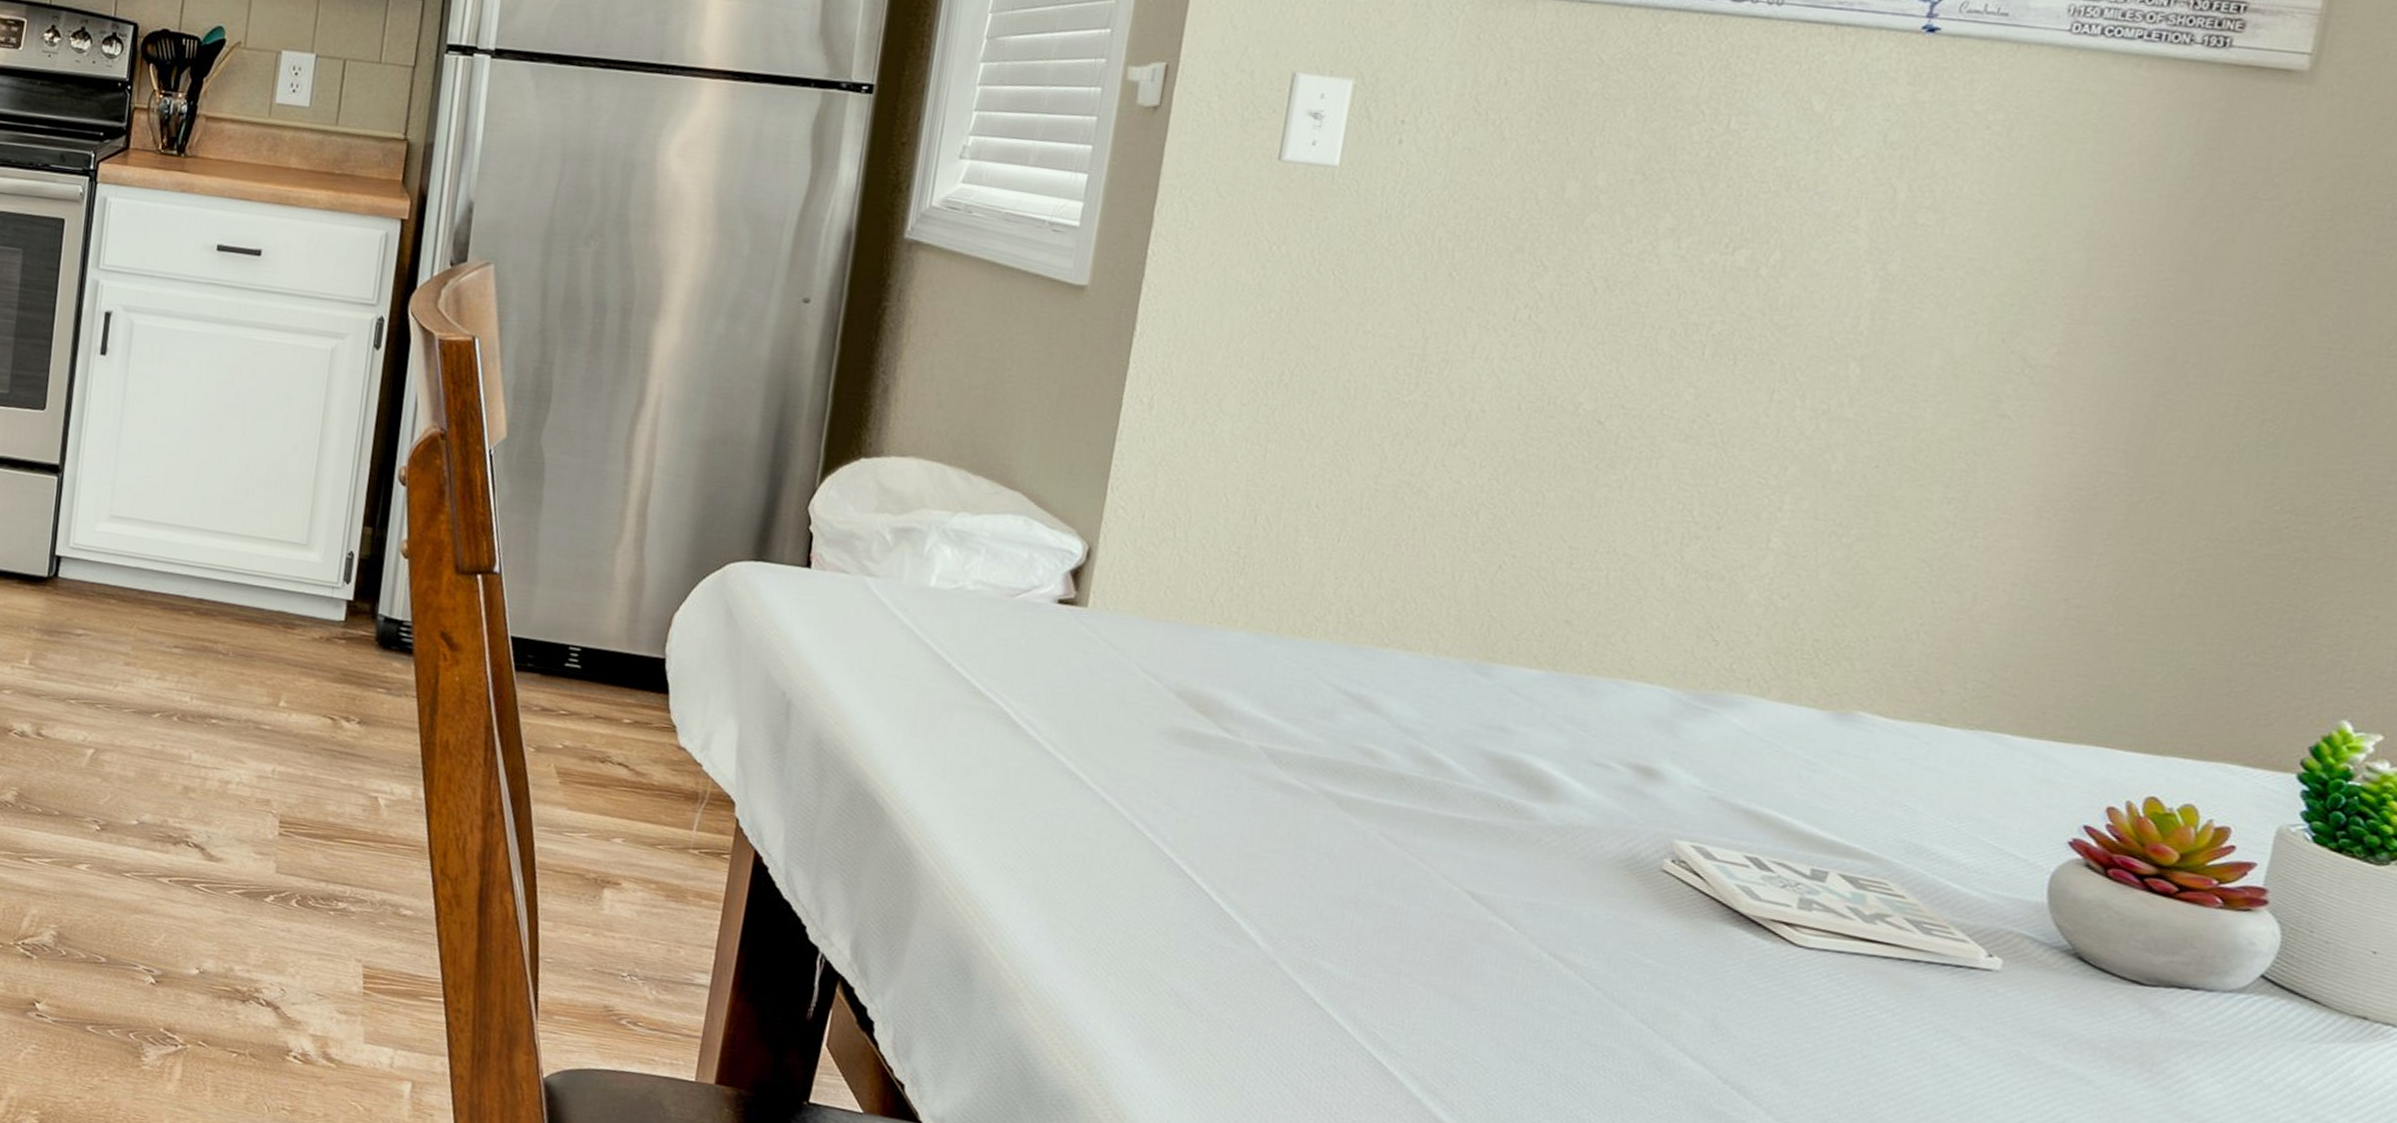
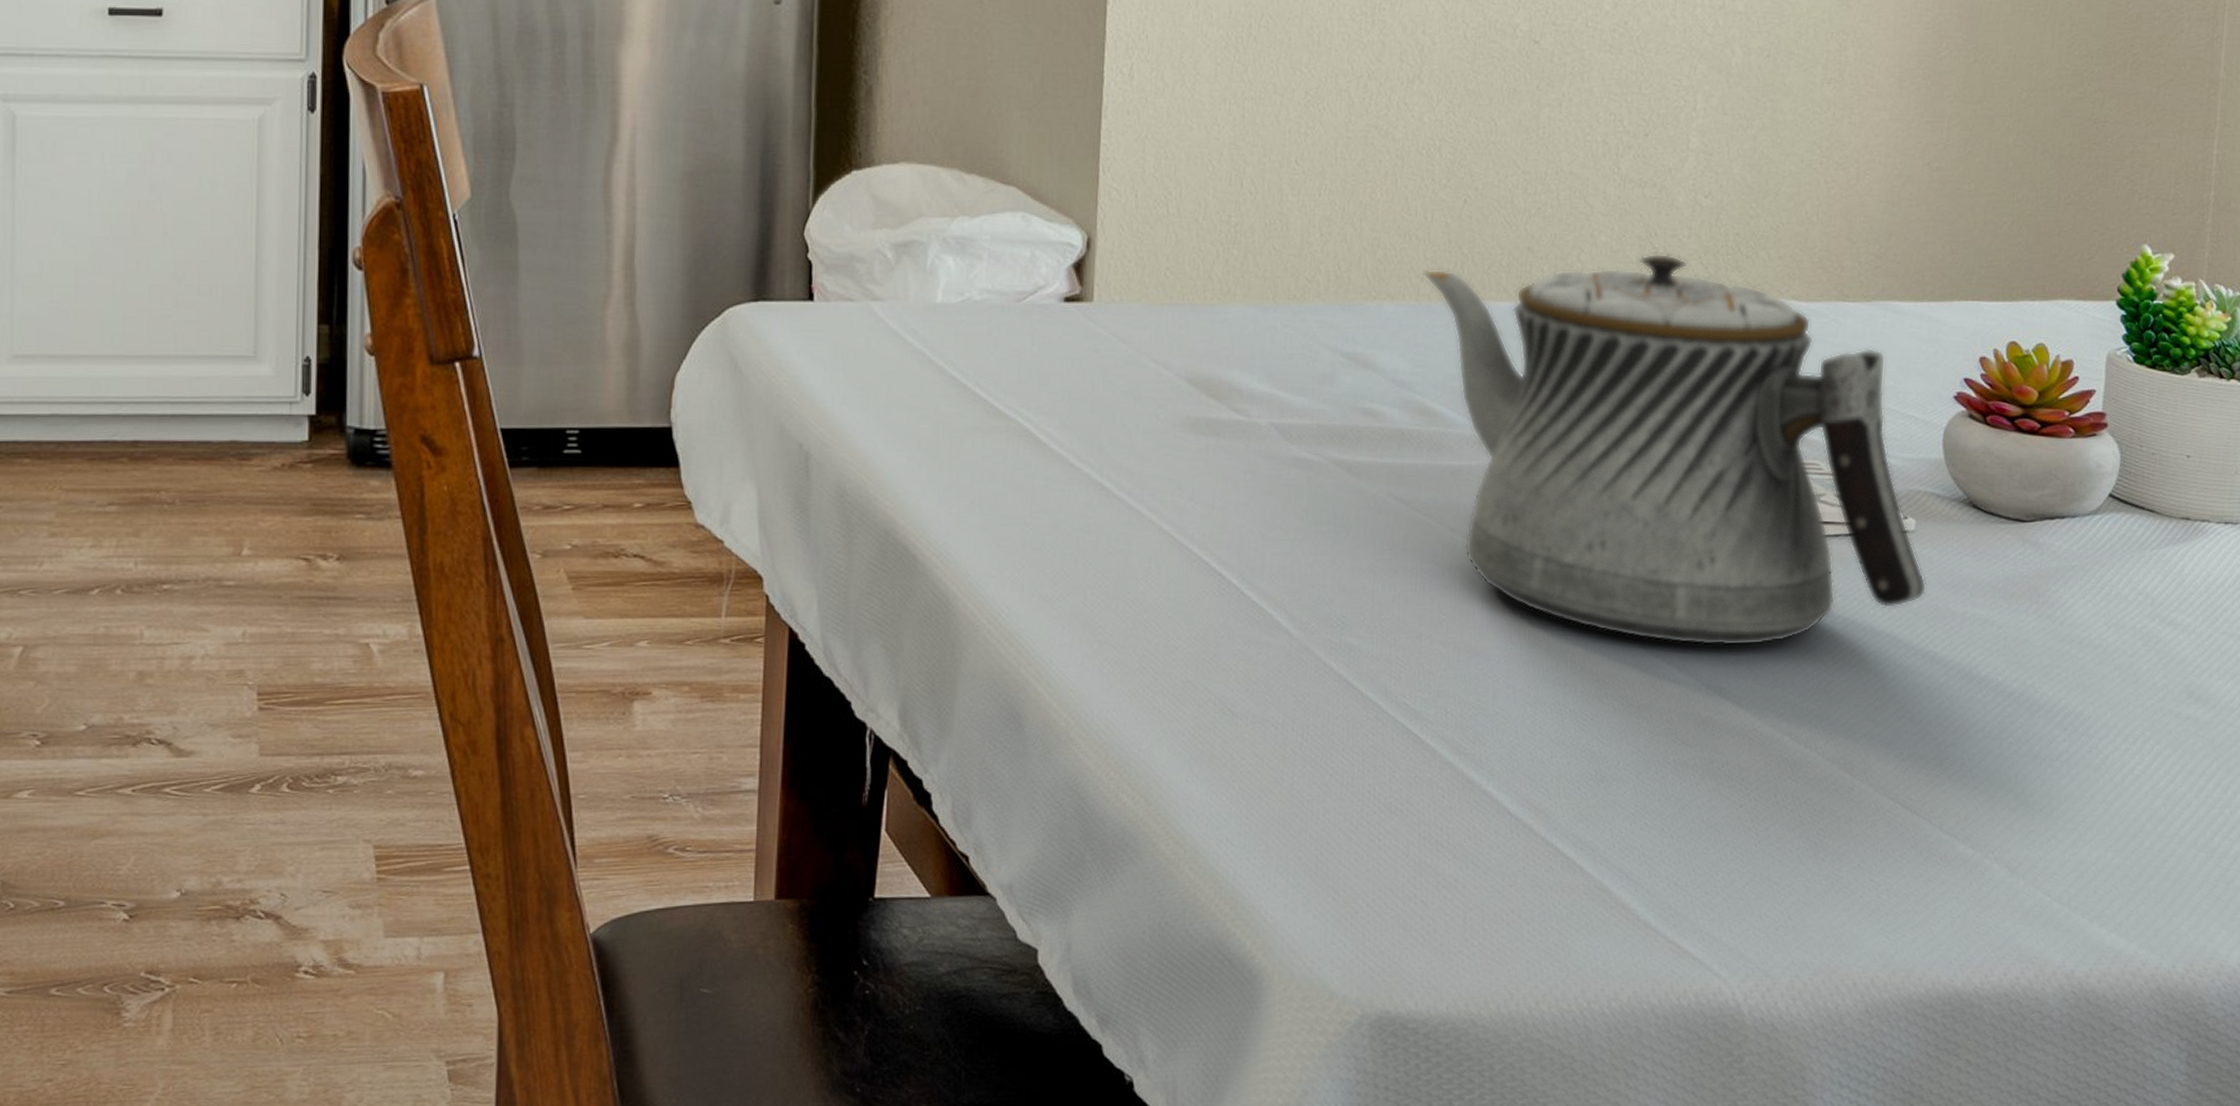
teapot: none [1443,626,2009,1054] -> present [1422,253,1927,647]

